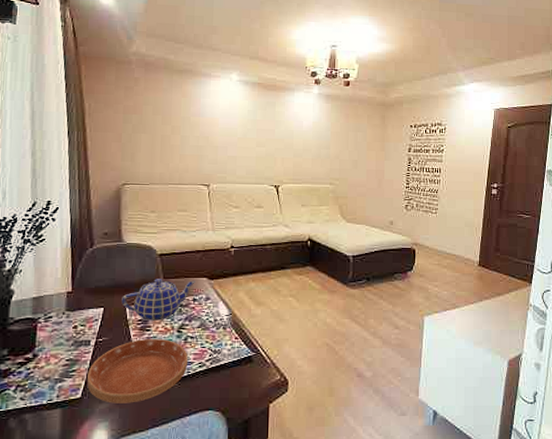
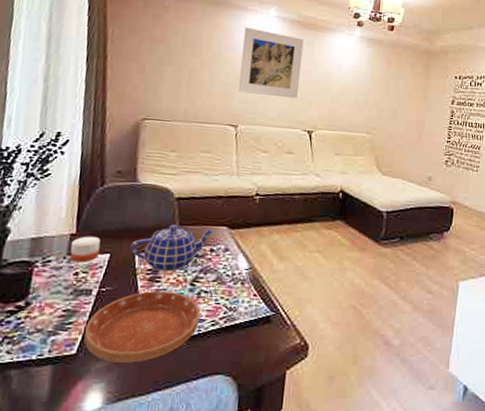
candle: none [68,293,94,316] -> present [69,236,101,262]
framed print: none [207,92,266,157] -> present [238,27,304,99]

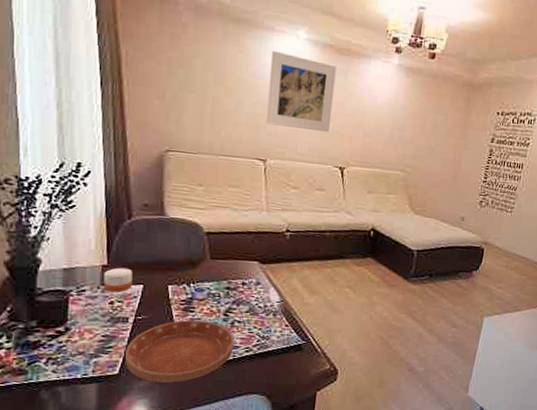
teapot: present [130,225,214,271] -> none [163,258,245,302]

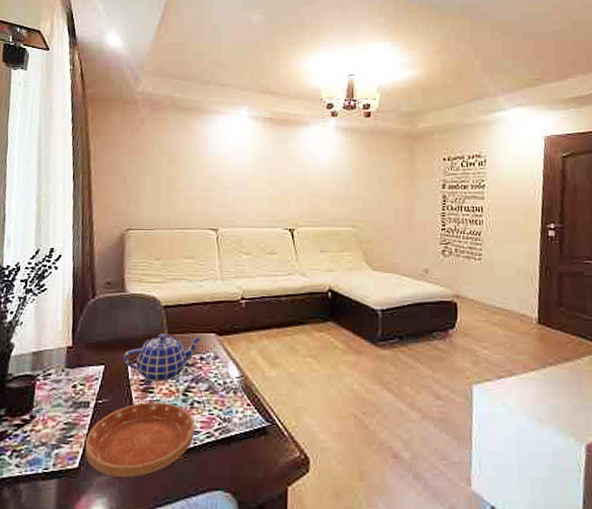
candle: present [103,267,133,292] -> none [67,348,95,374]
teapot: none [163,258,245,302] -> present [123,334,203,382]
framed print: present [266,50,337,133] -> none [215,130,278,197]

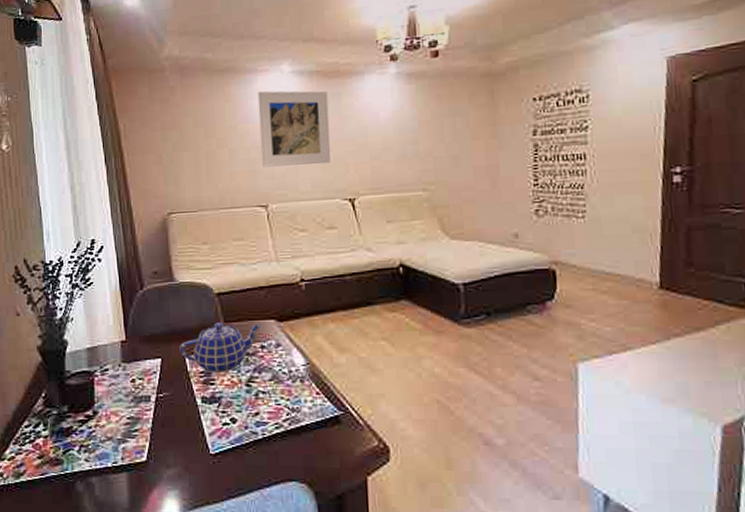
saucer: present [85,402,194,477] -> none [151,395,262,470]
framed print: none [215,130,278,197] -> present [257,91,331,167]

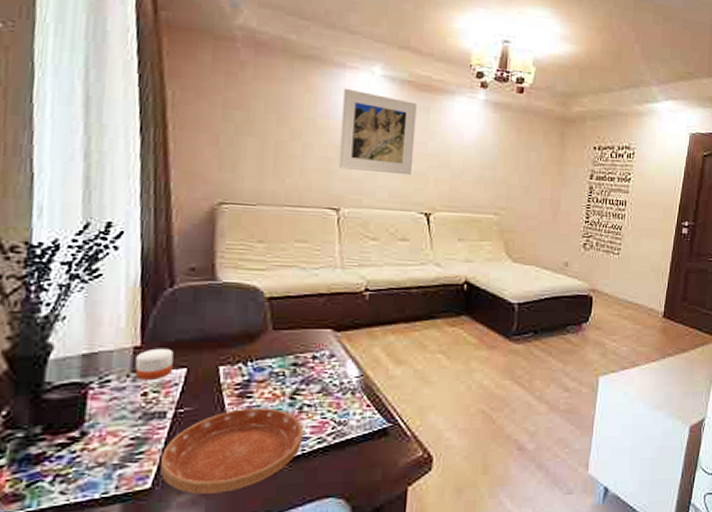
candle: none [123,341,151,369] -> present [134,348,174,380]
saucer: none [151,395,262,470] -> present [160,408,303,494]
teapot: present [179,323,262,373] -> none [213,330,316,384]

